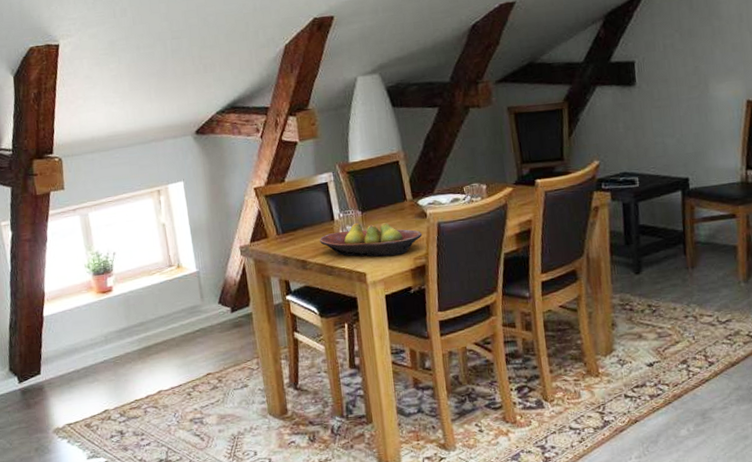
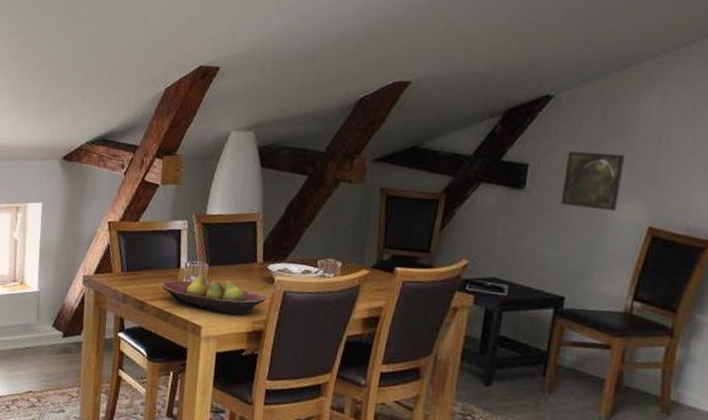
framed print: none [666,39,717,94] -> present [560,151,625,211]

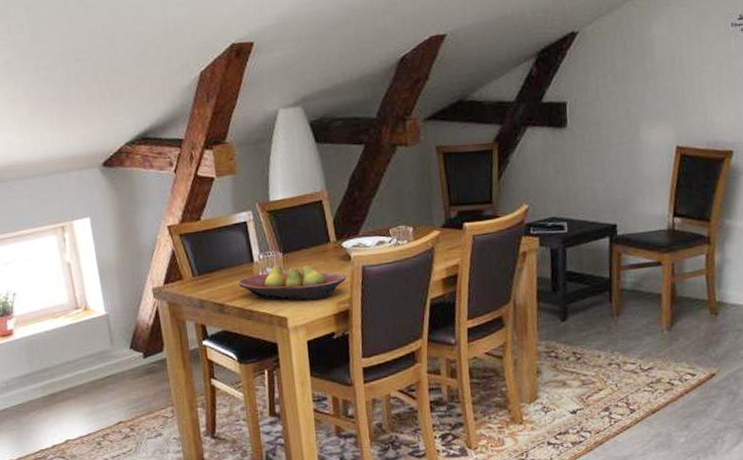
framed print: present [560,151,625,211] -> none [598,81,648,138]

